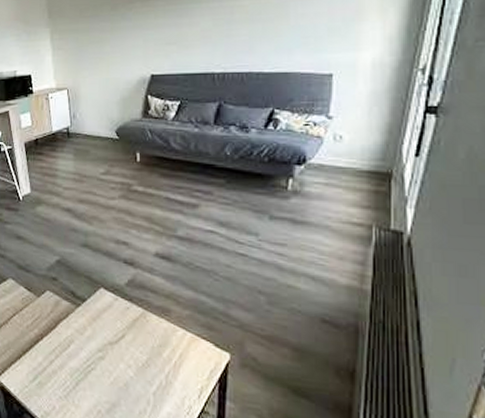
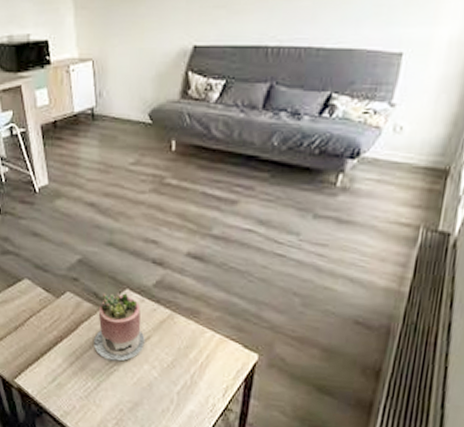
succulent planter: none [72,291,120,360] -> present [94,292,145,362]

